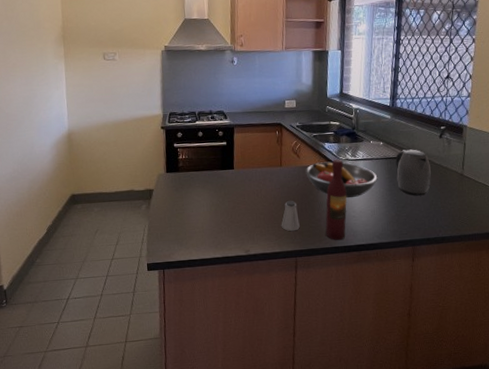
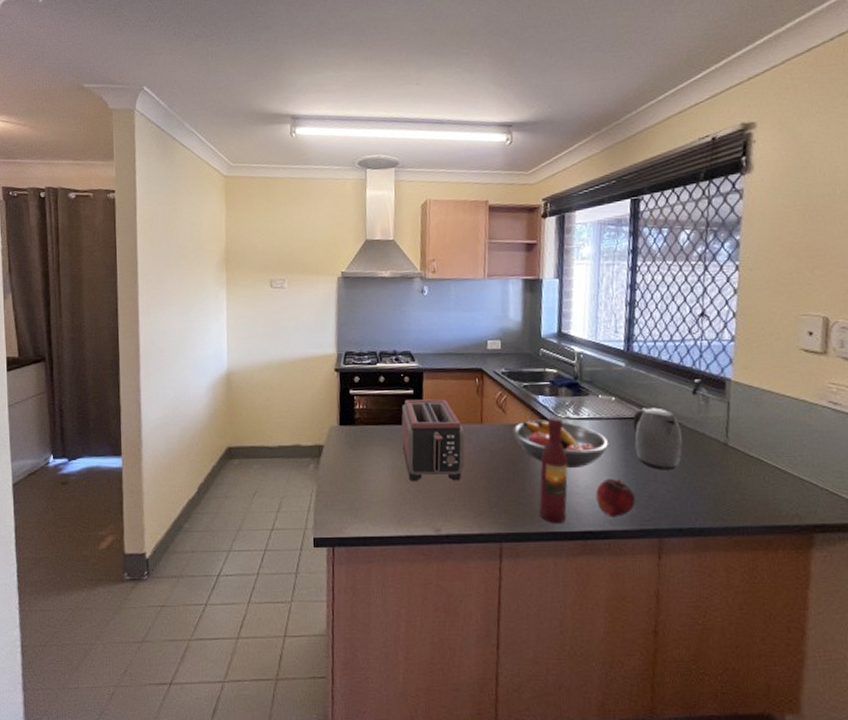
toaster: none [217,148,268,214] -> present [401,399,465,481]
saltshaker: present [281,200,300,232] -> none [481,467,506,508]
fruit: none [367,204,397,233] -> present [595,478,636,517]

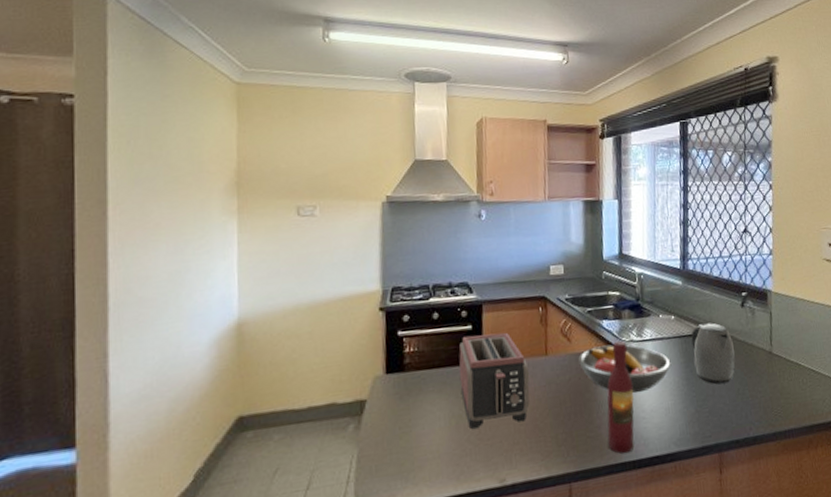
fruit: present [595,478,636,517] -> none [660,398,697,439]

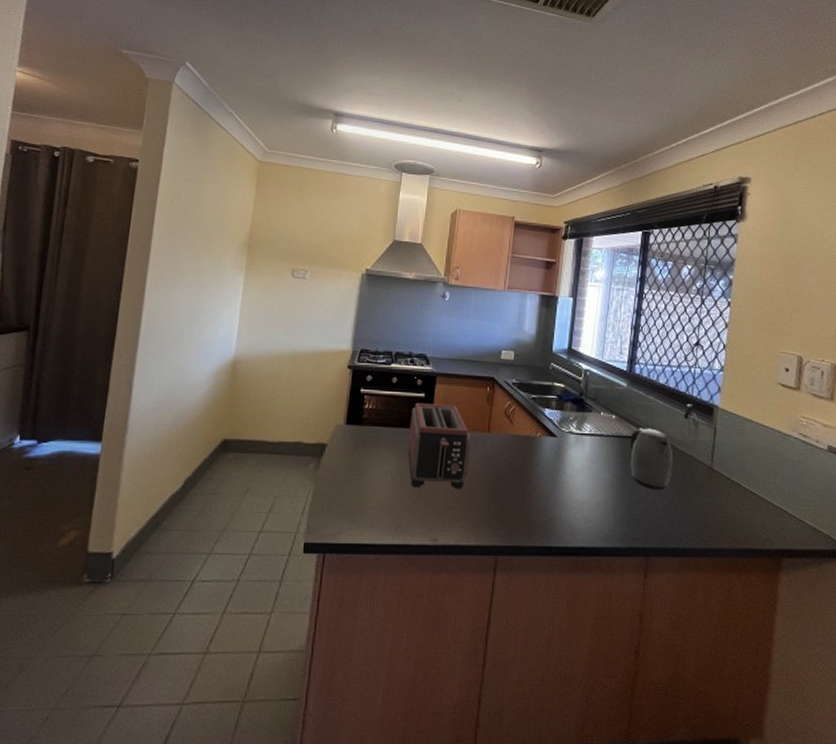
fruit bowl: present [578,344,671,394] -> none [518,432,607,483]
wine bottle: present [607,340,634,454] -> none [537,430,567,538]

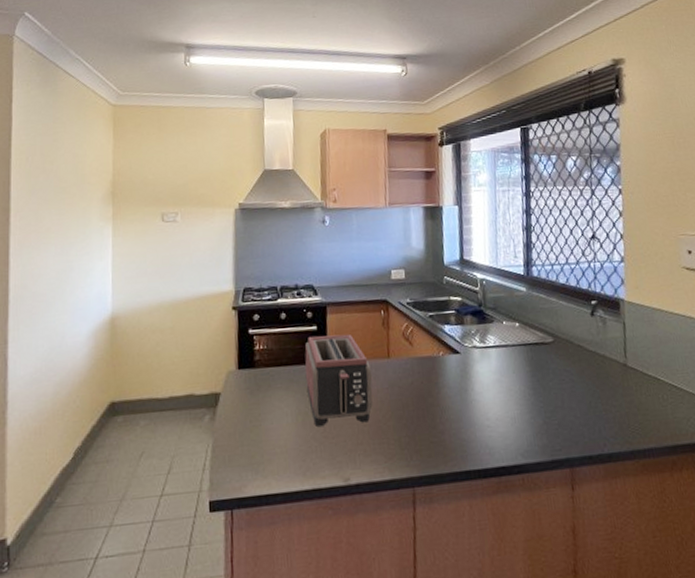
kettle: present [630,428,673,490] -> none [537,331,586,396]

